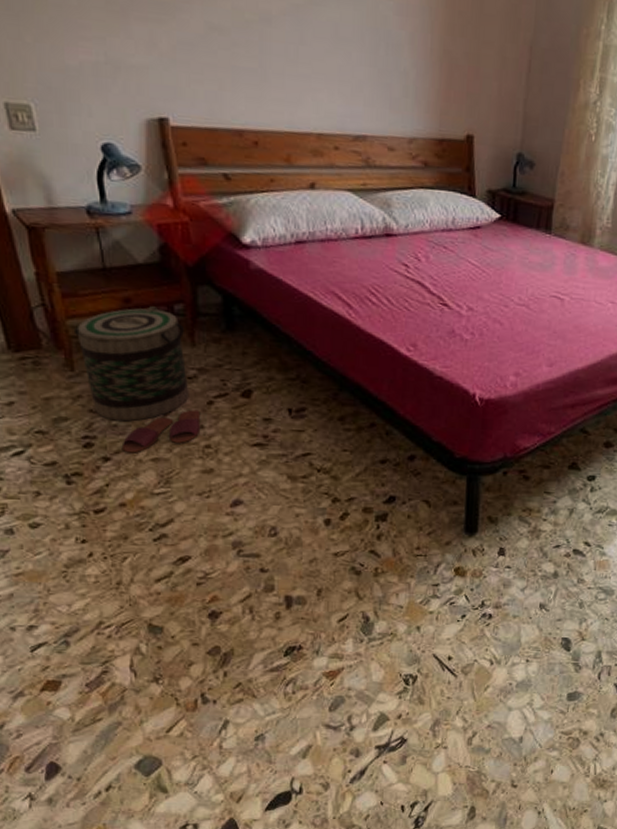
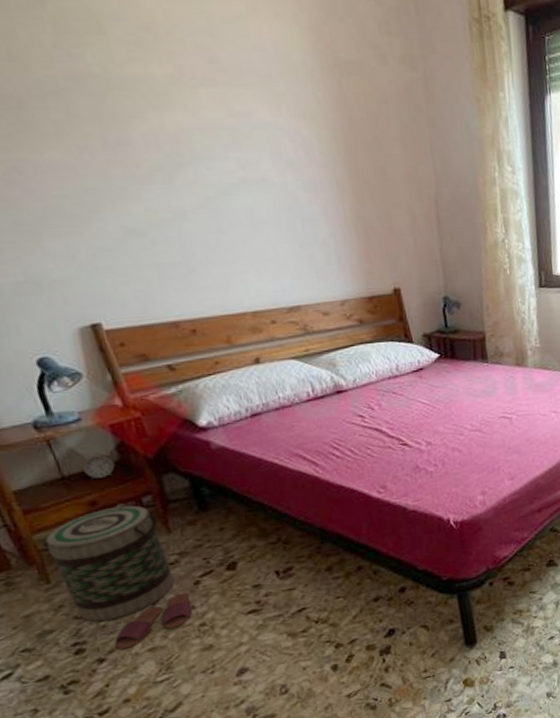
alarm clock: none [124,244,155,277] -> present [82,447,116,479]

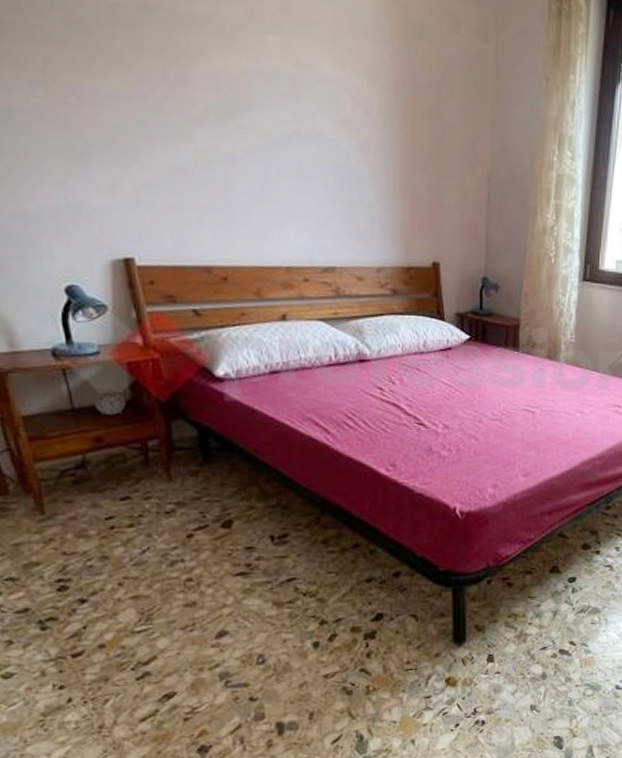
basket: present [42,503,175,622] -> none [42,444,168,562]
slippers: present [115,592,193,650] -> none [99,544,181,593]

